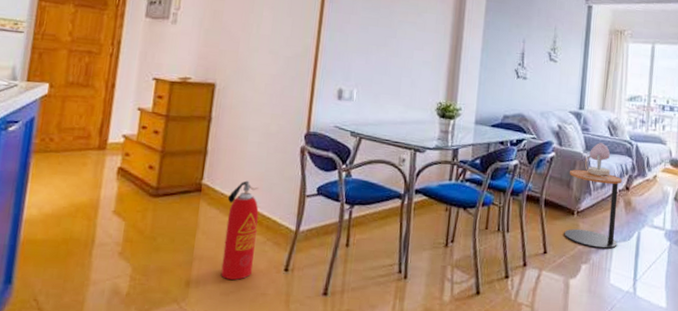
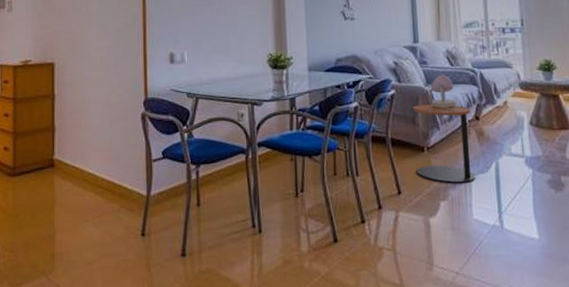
fire extinguisher: present [221,180,259,280] -> none [80,152,110,249]

